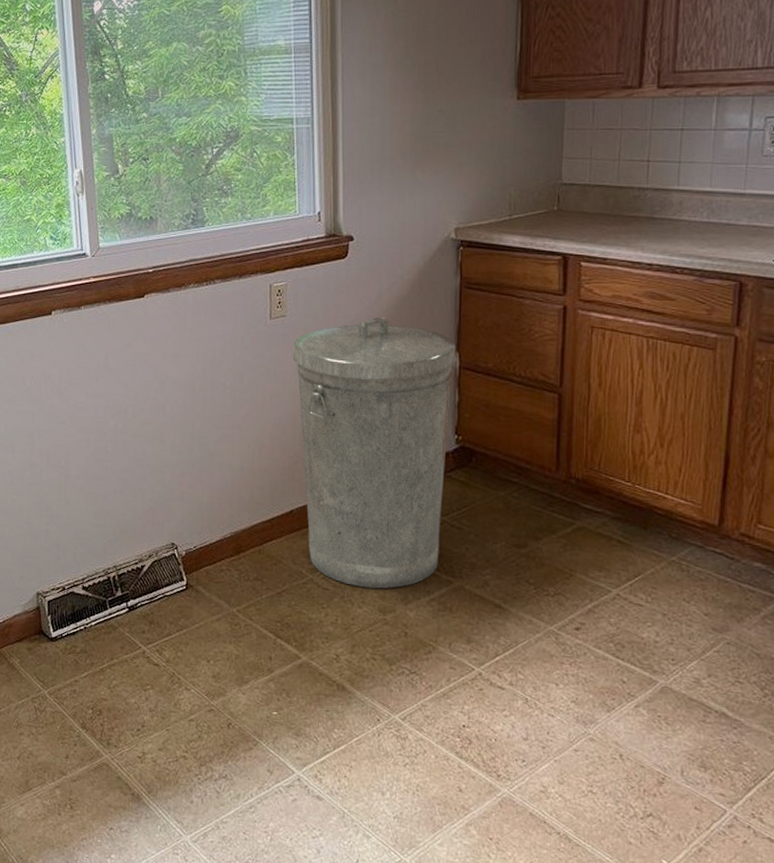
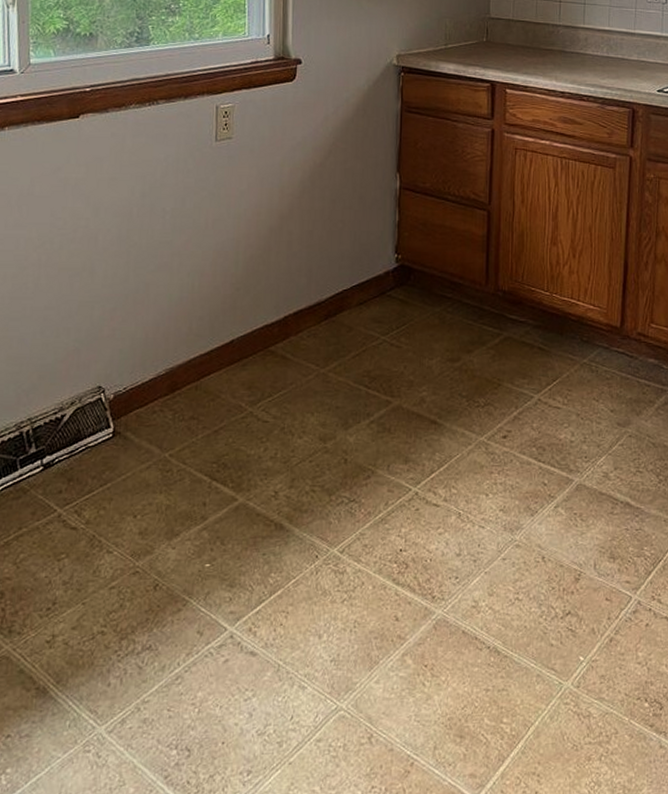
trash can: present [292,317,457,589] -> none [237,139,398,416]

